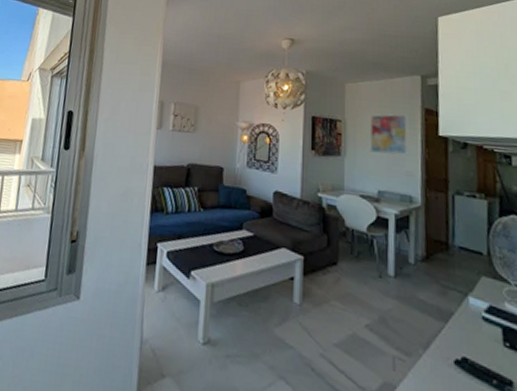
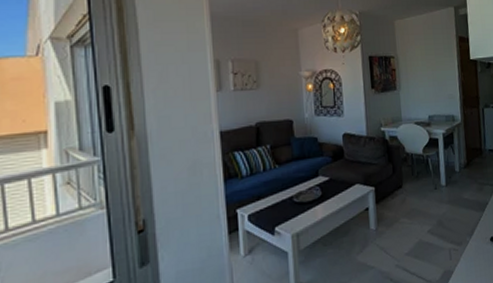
wall art: present [369,113,409,156] -> none [417,44,449,83]

